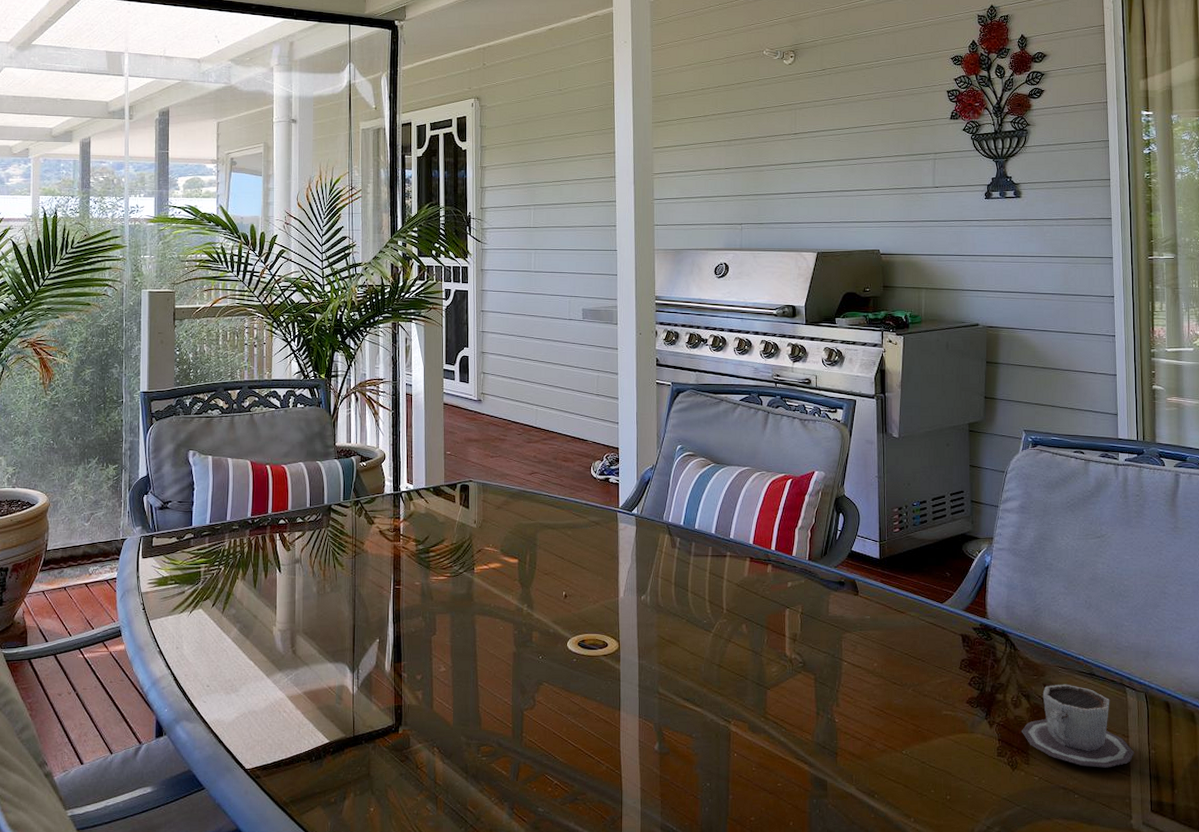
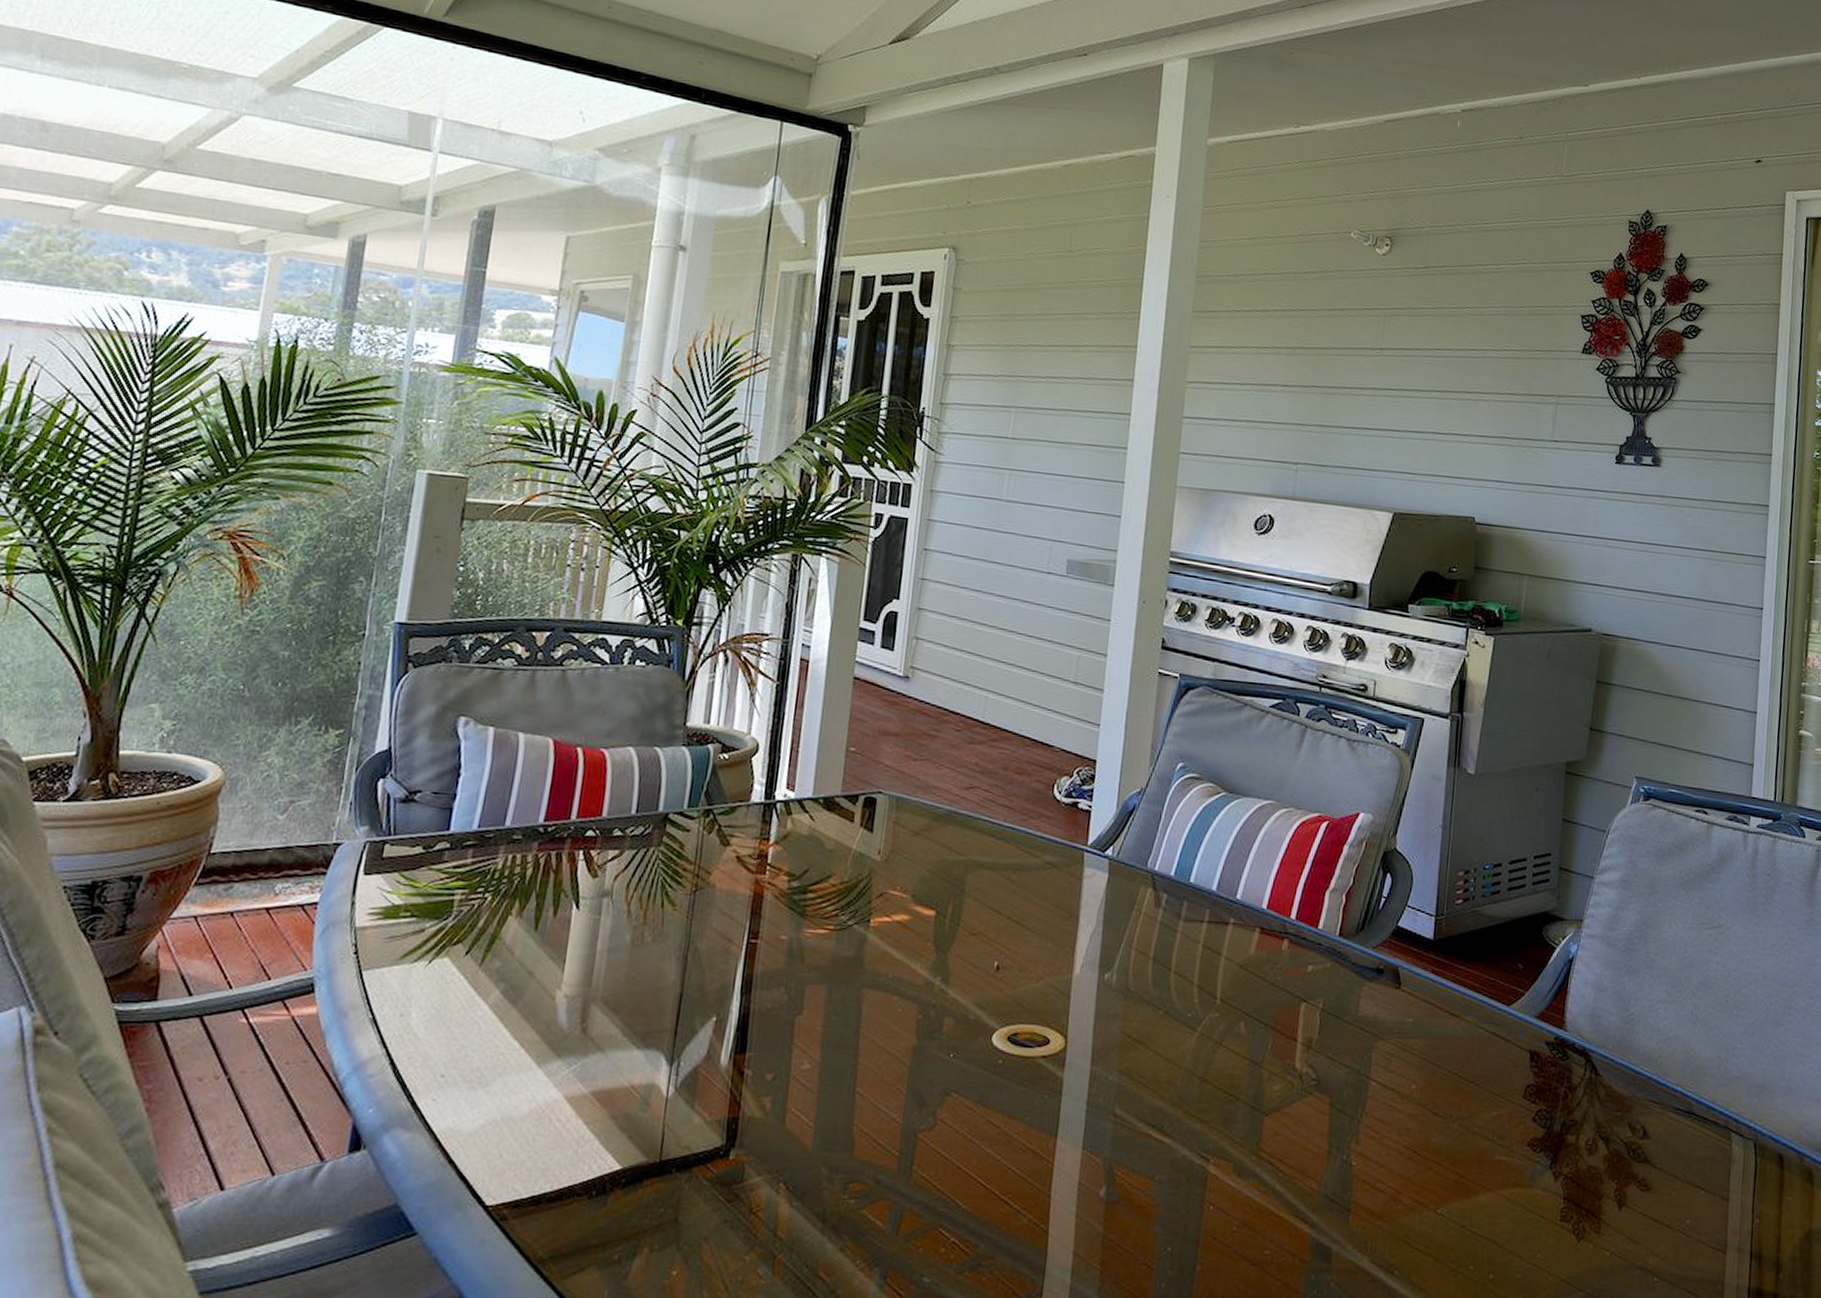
cup: present [1021,684,1135,768] -> none [1593,1124,1735,1242]

